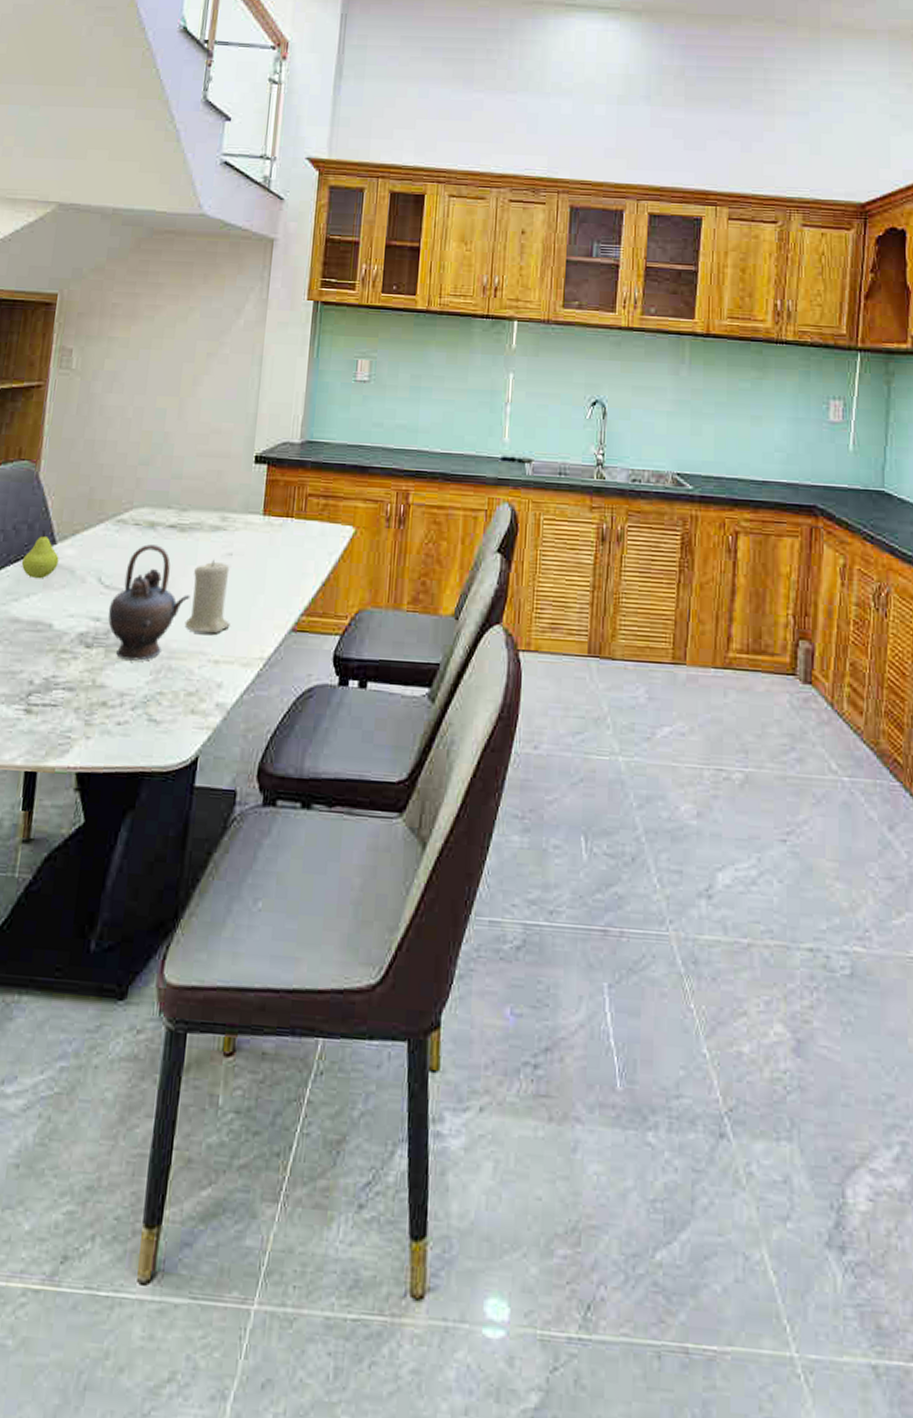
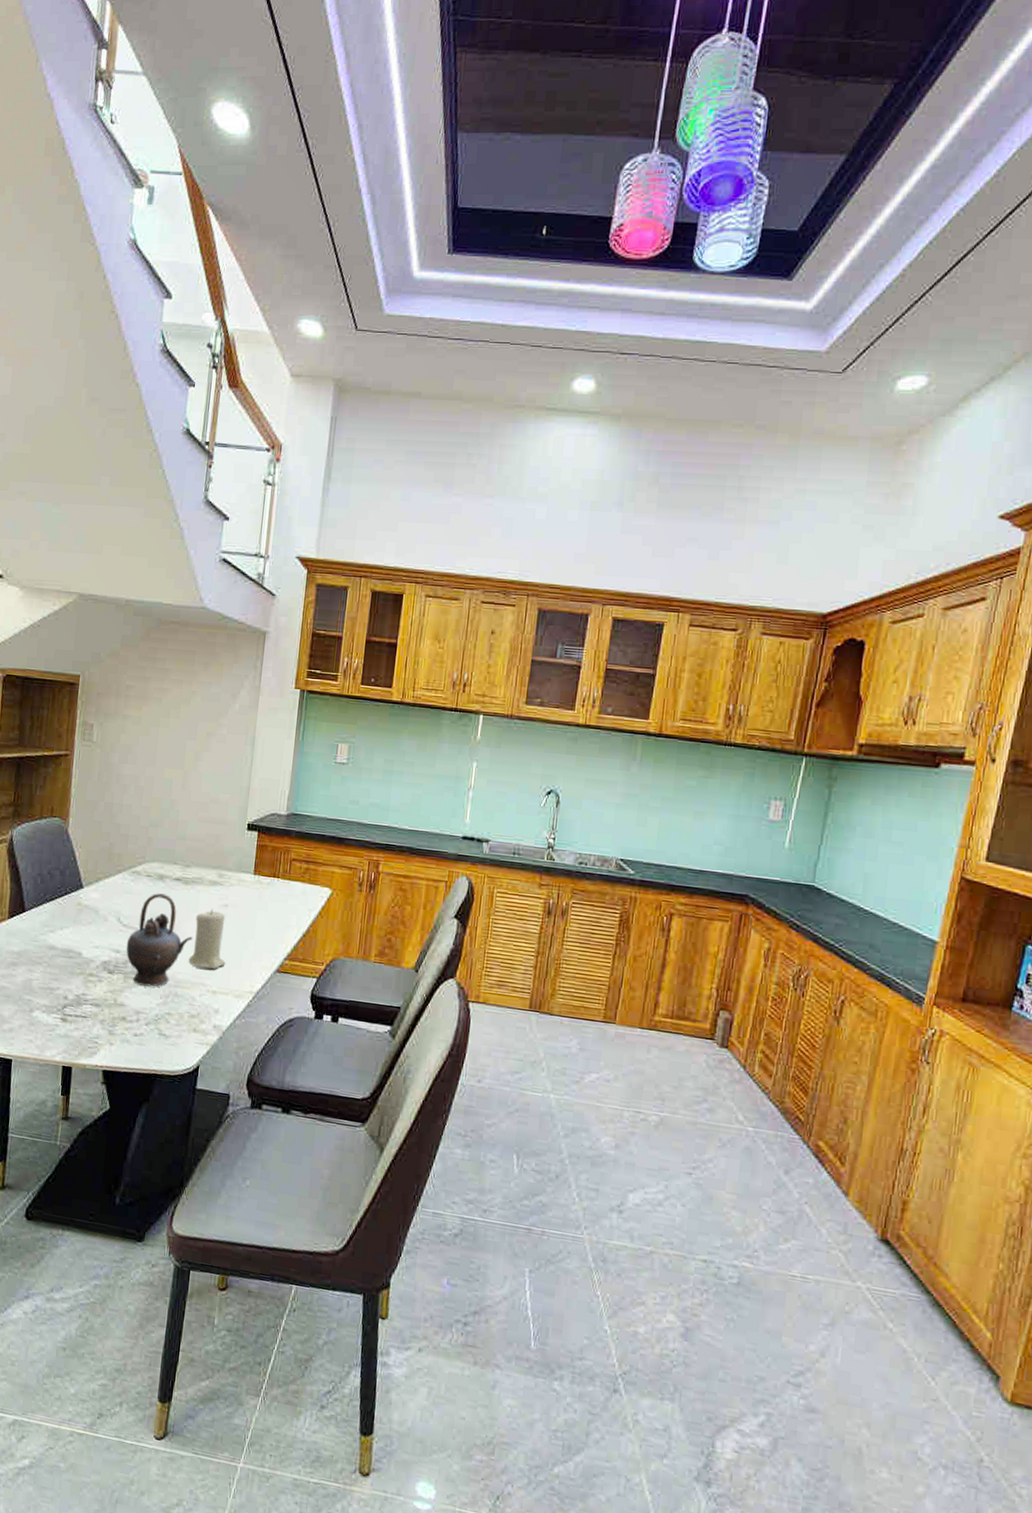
fruit: present [21,530,59,579] -> none [55,876,86,916]

